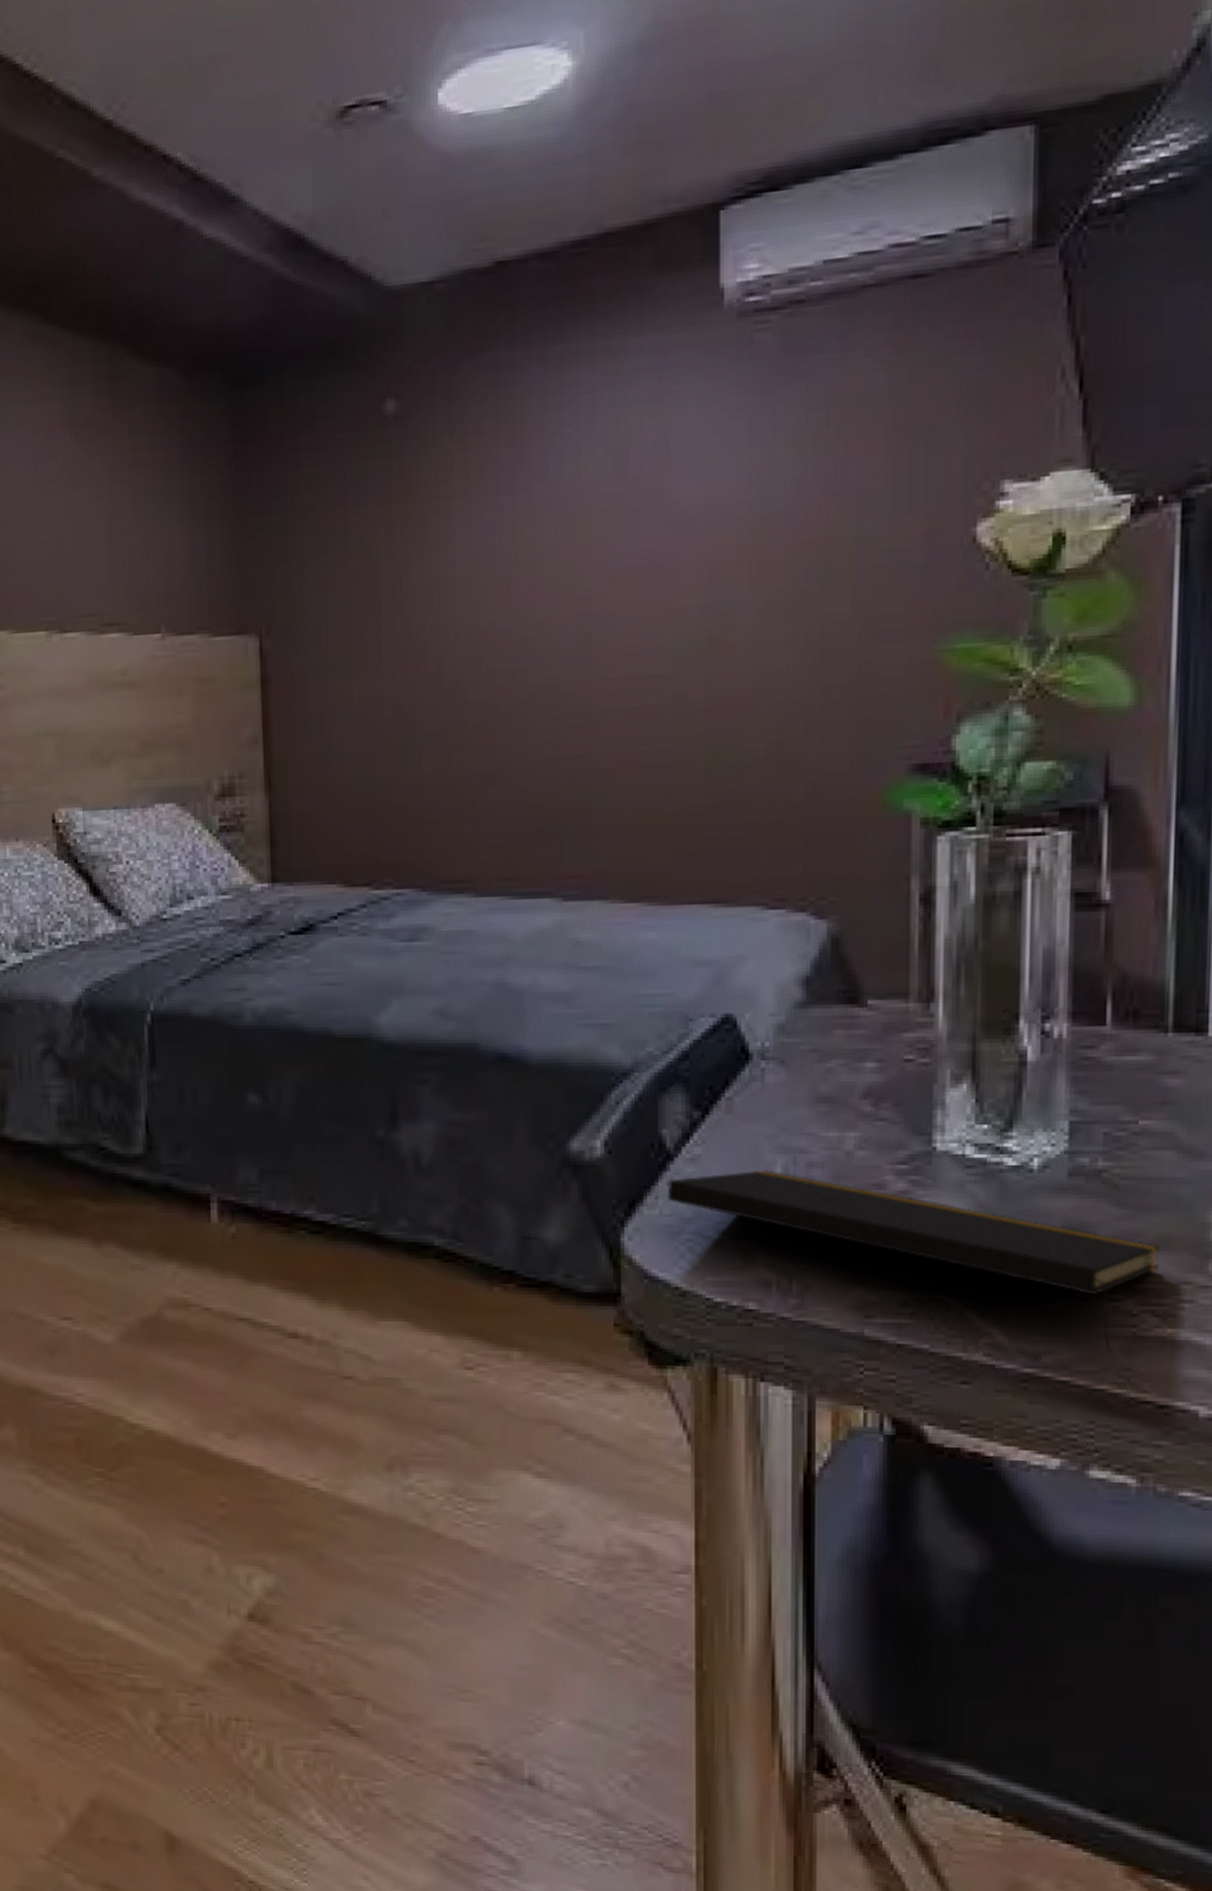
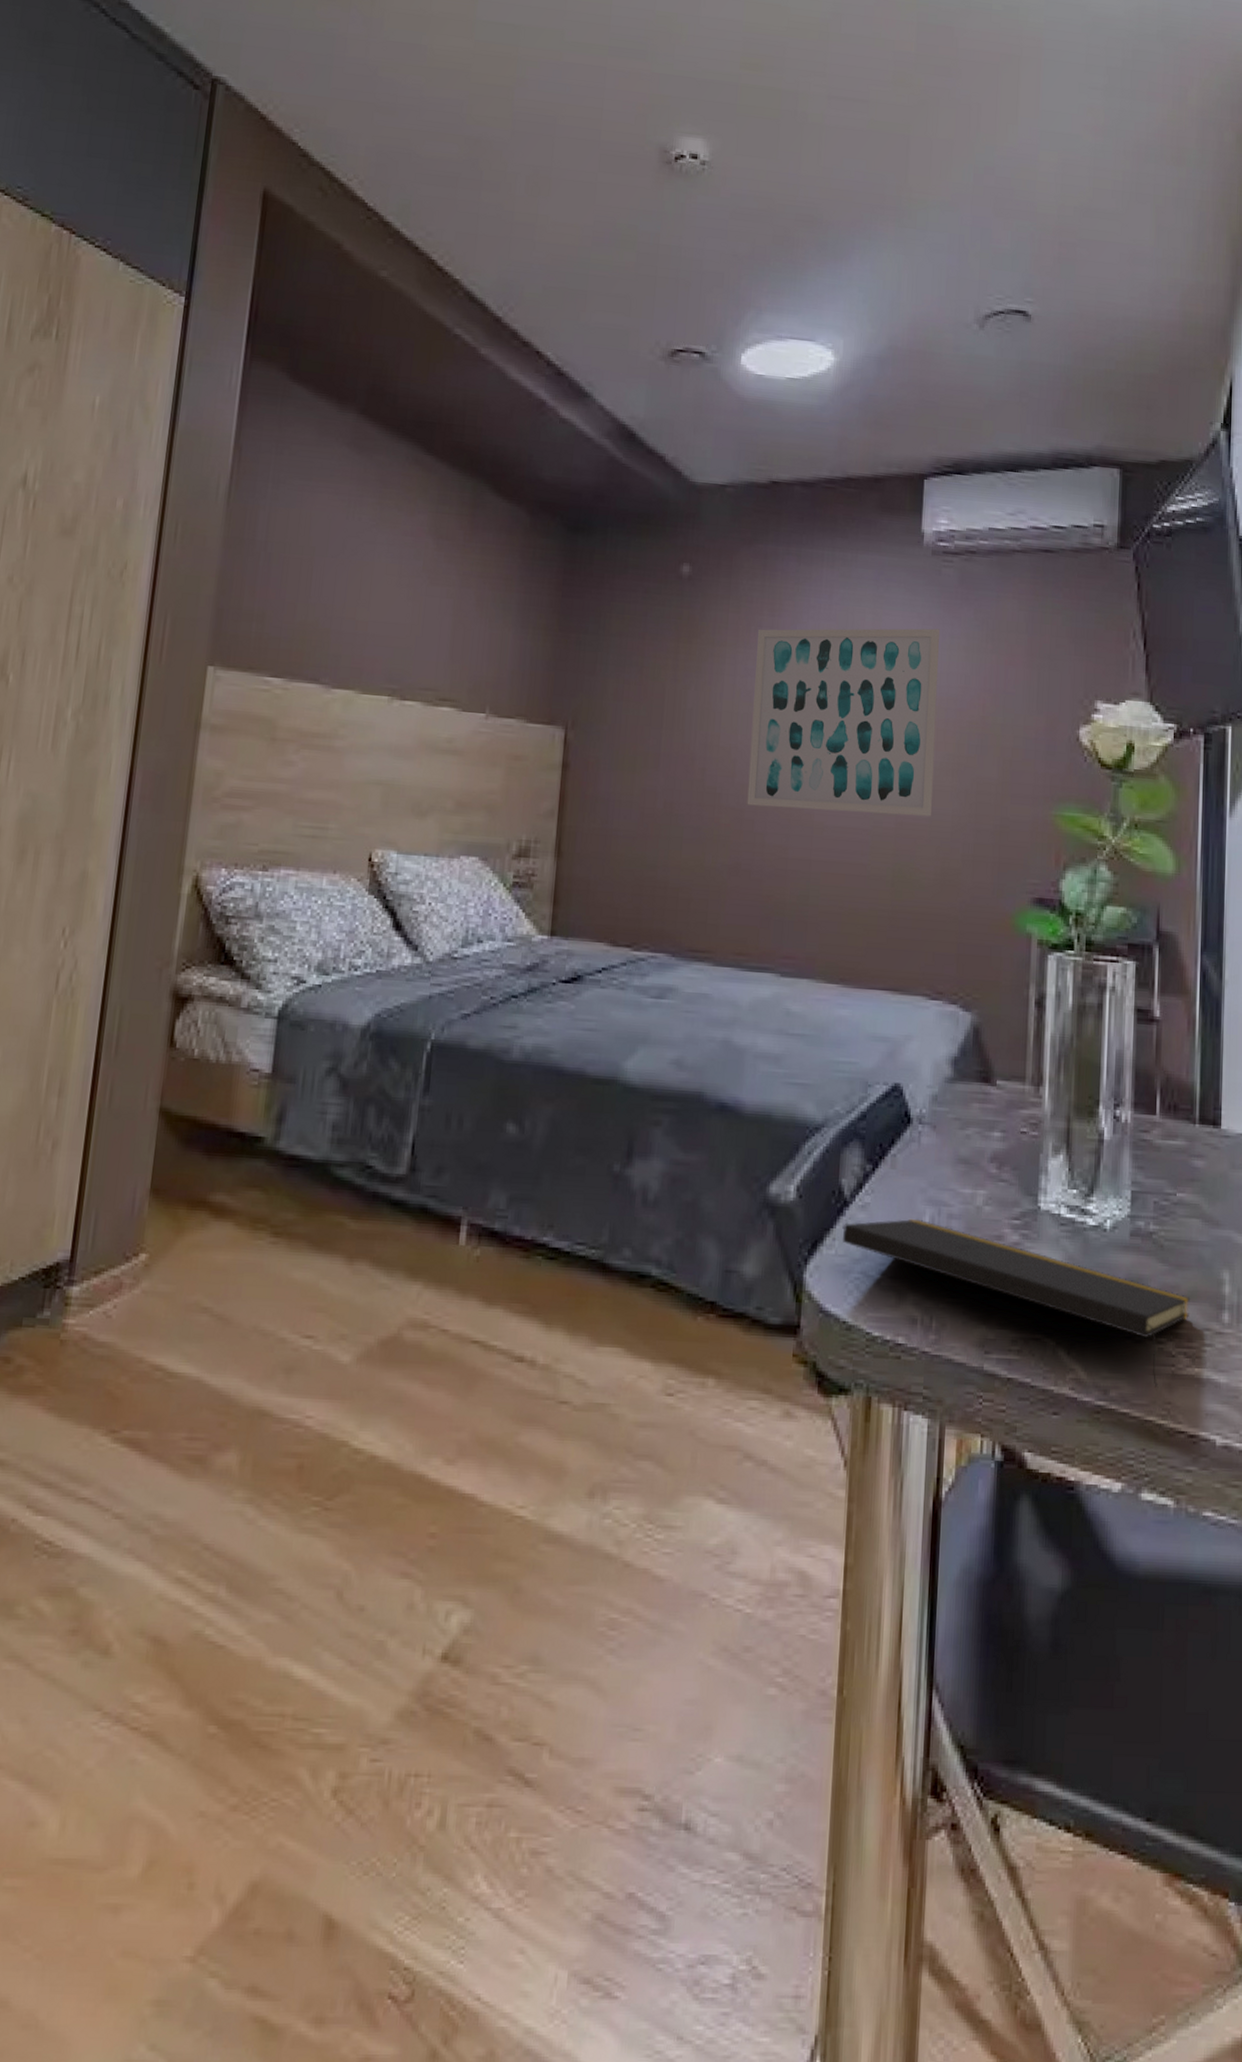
wall art: none [494,421,757,697] -> present [747,628,940,817]

